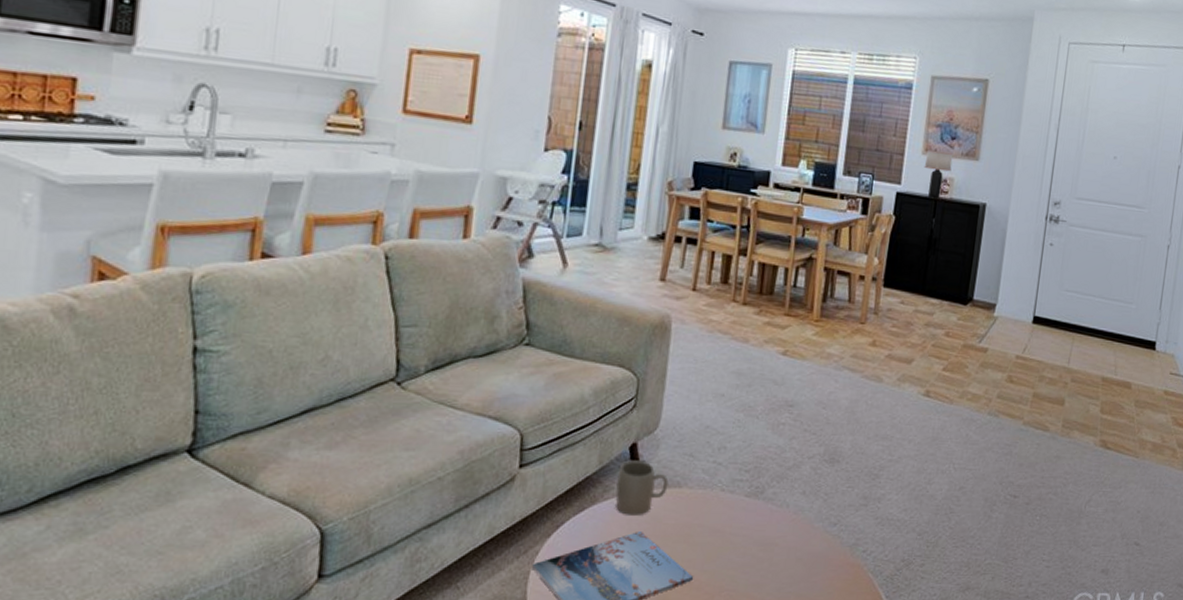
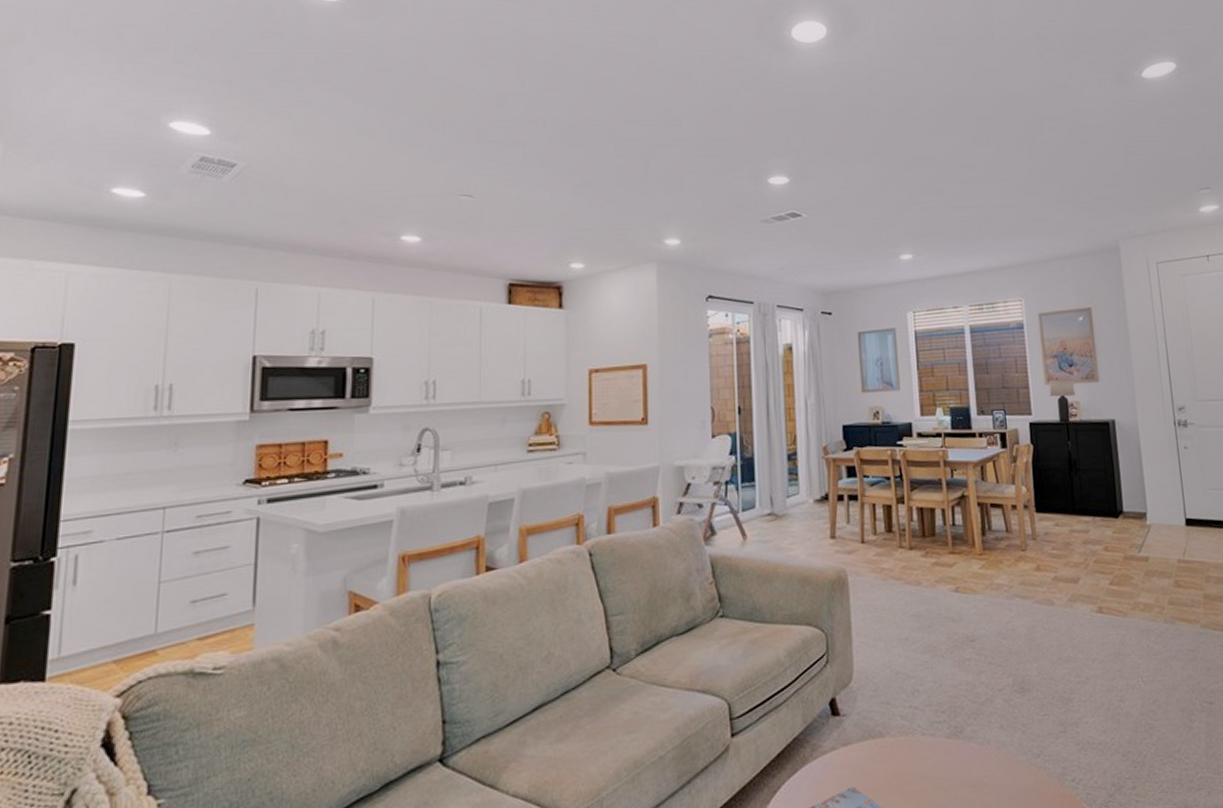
mug: present [615,460,669,515] -> none [822,714,871,772]

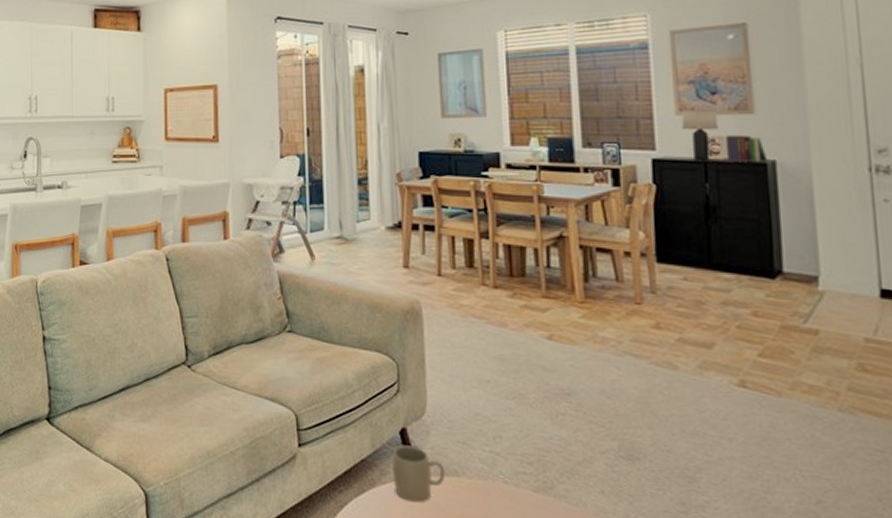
mug: none [822,714,871,772] -> present [392,445,445,502]
books: none [1080,399,1110,423] -> present [725,134,768,163]

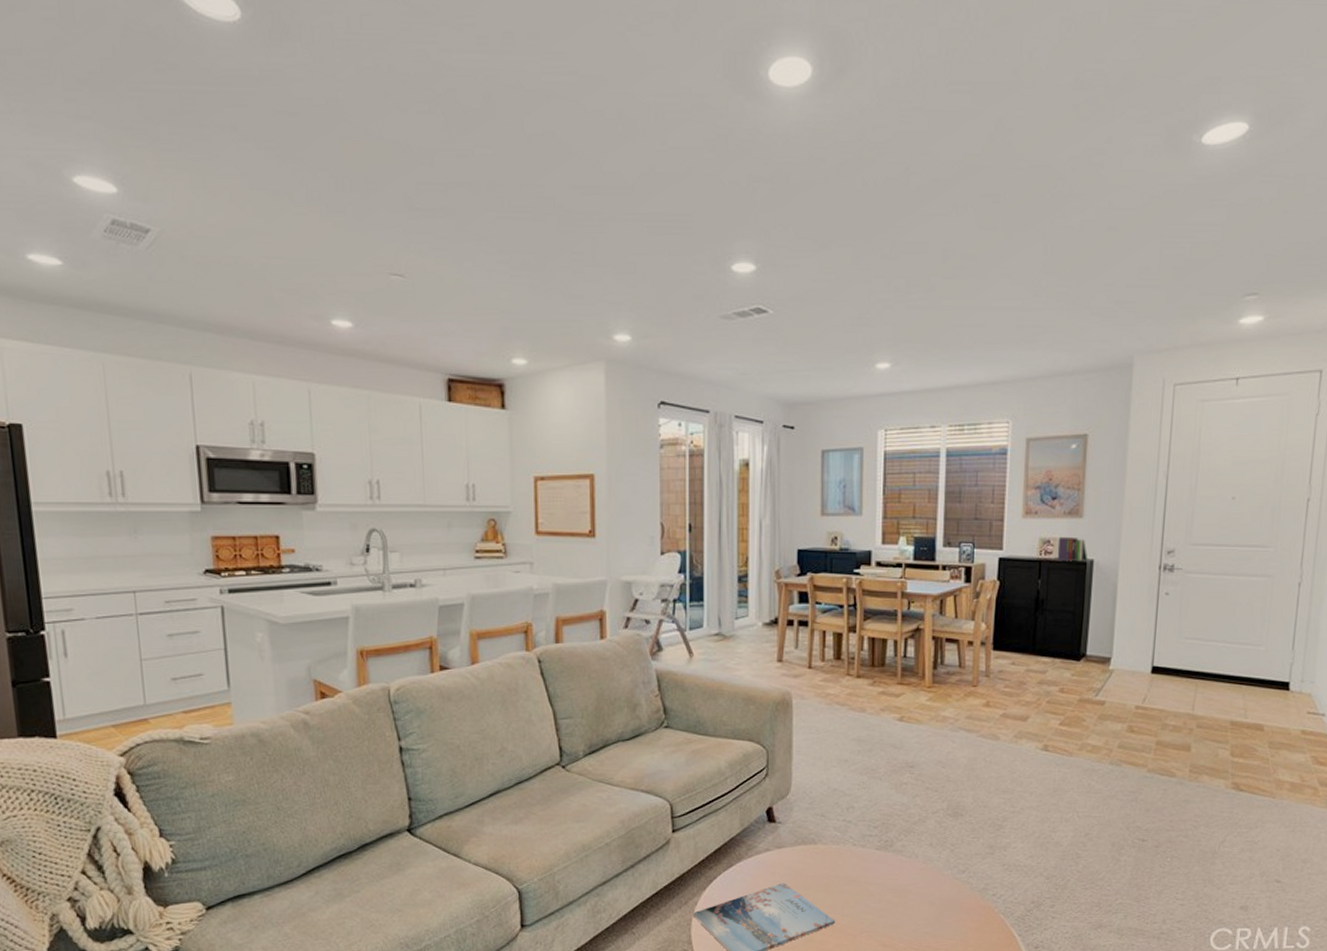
mug: present [392,445,445,502] -> none [758,822,804,869]
table lamp: present [681,108,719,161] -> none [1025,512,1055,560]

